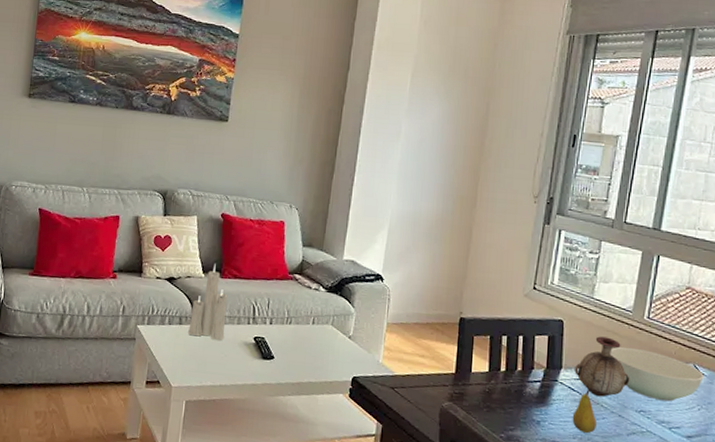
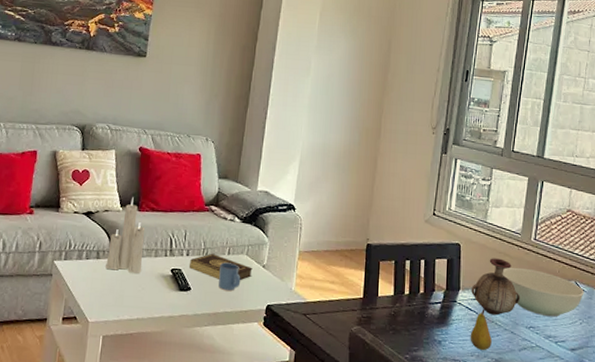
book: none [273,323,338,352] -> present [190,254,253,281]
mug: none [303,332,326,362] -> present [218,262,241,292]

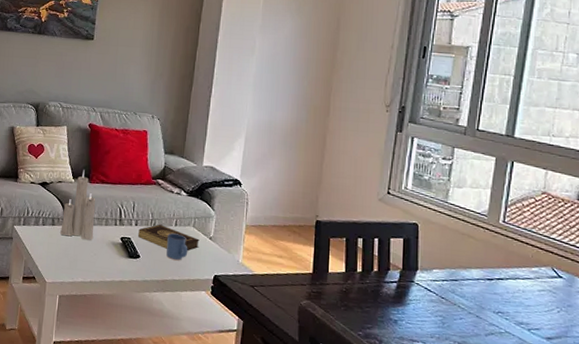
fruit: present [470,308,492,350] -> none [429,290,454,333]
vase: present [471,258,521,316] -> none [431,239,487,298]
bowl: present [502,267,584,317] -> none [465,249,563,304]

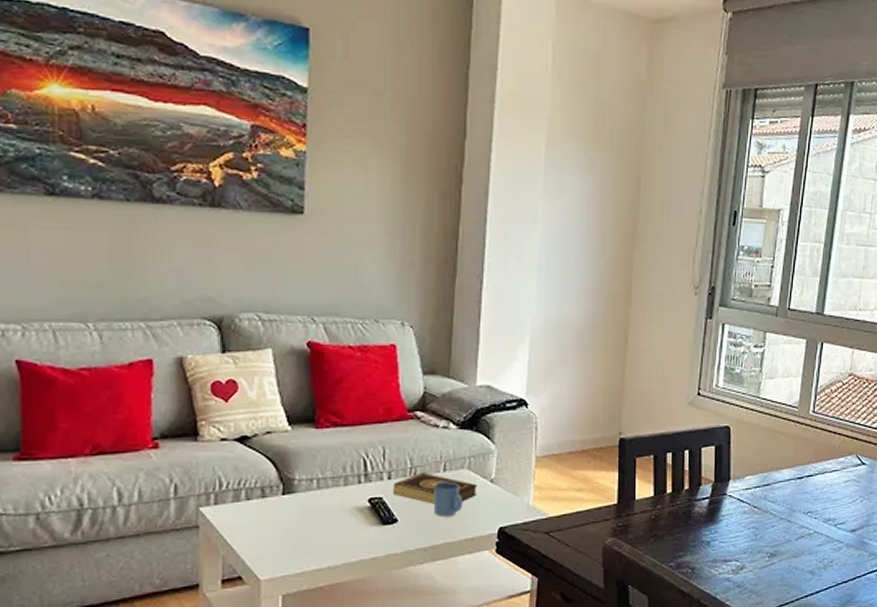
candle: present [60,170,96,241] -> none [276,411,328,511]

